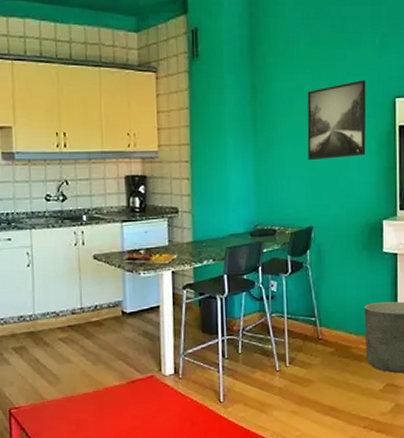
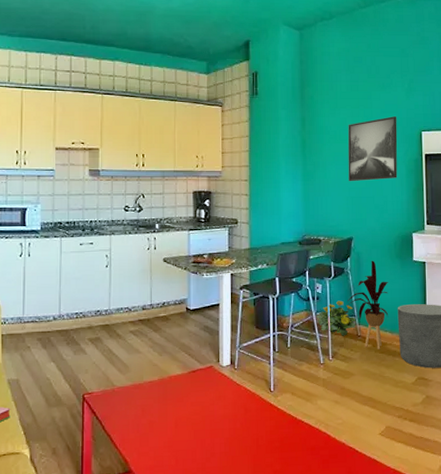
flowering plant: none [271,299,318,340] -> present [317,300,357,336]
house plant: none [305,252,355,354] -> present [346,260,389,349]

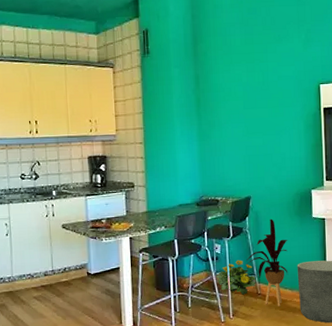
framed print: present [348,116,398,182] -> none [243,70,295,140]

